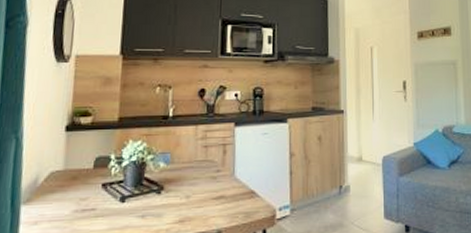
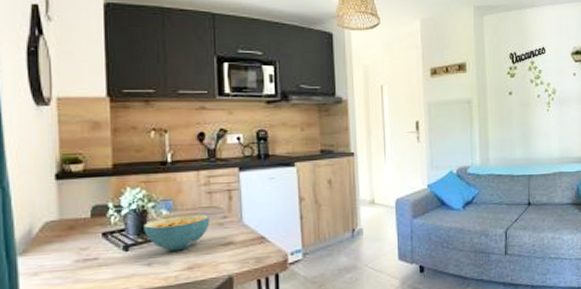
cereal bowl: none [141,167,204,204] -> present [143,214,210,251]

